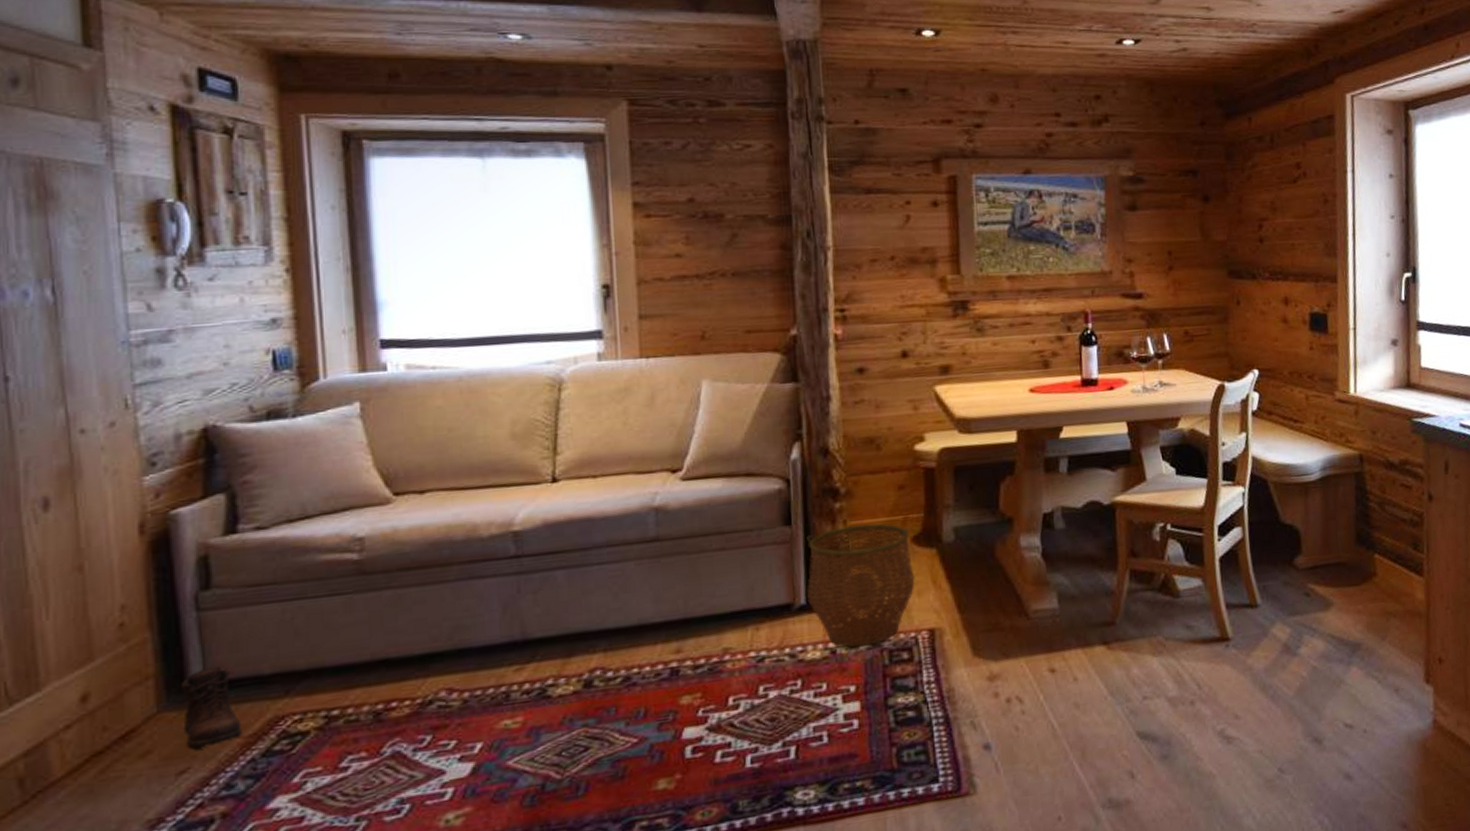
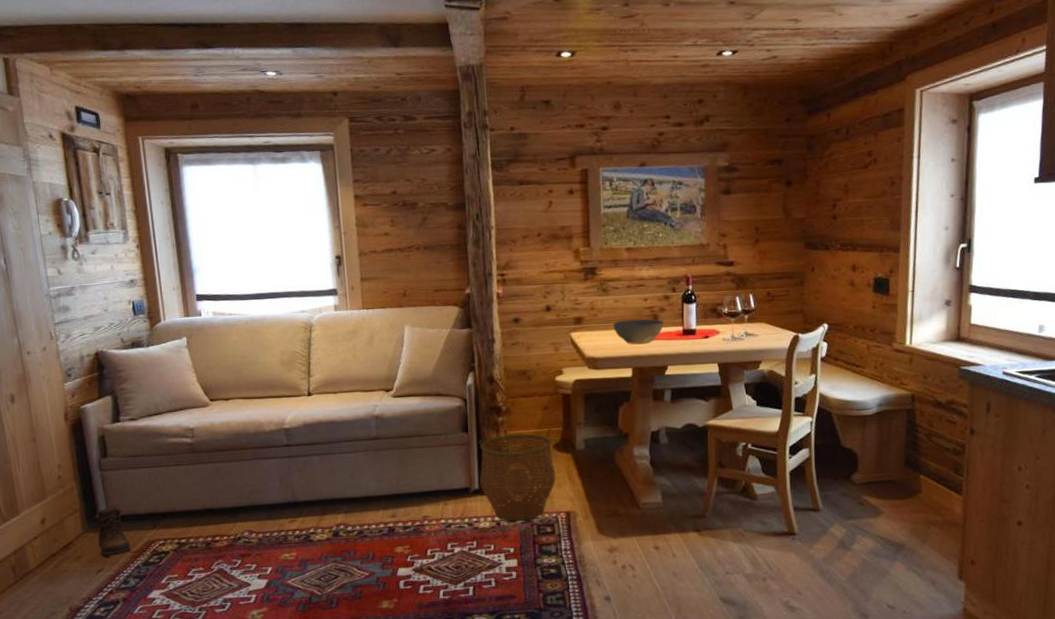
bowl: none [990,366,1058,400] -> present [612,319,664,345]

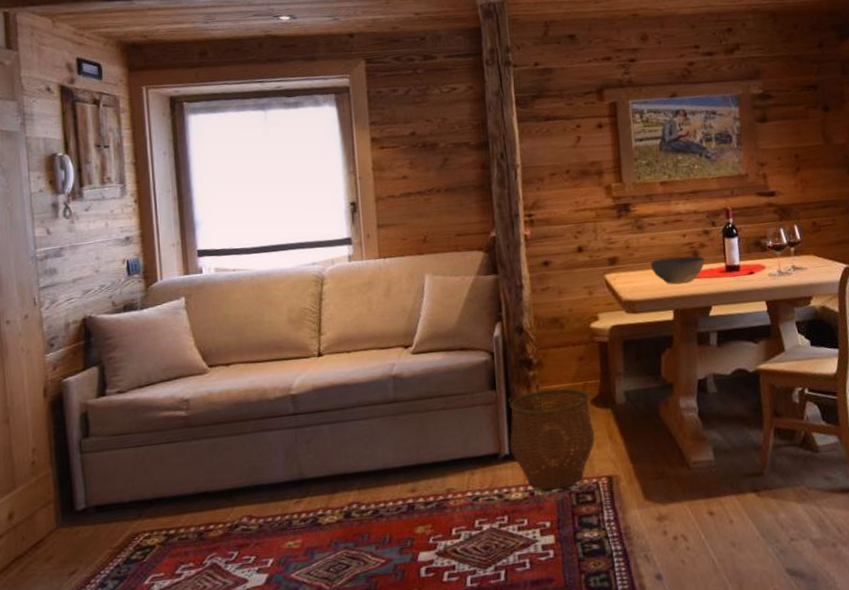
boot: present [95,506,131,558] -> none [71,494,111,557]

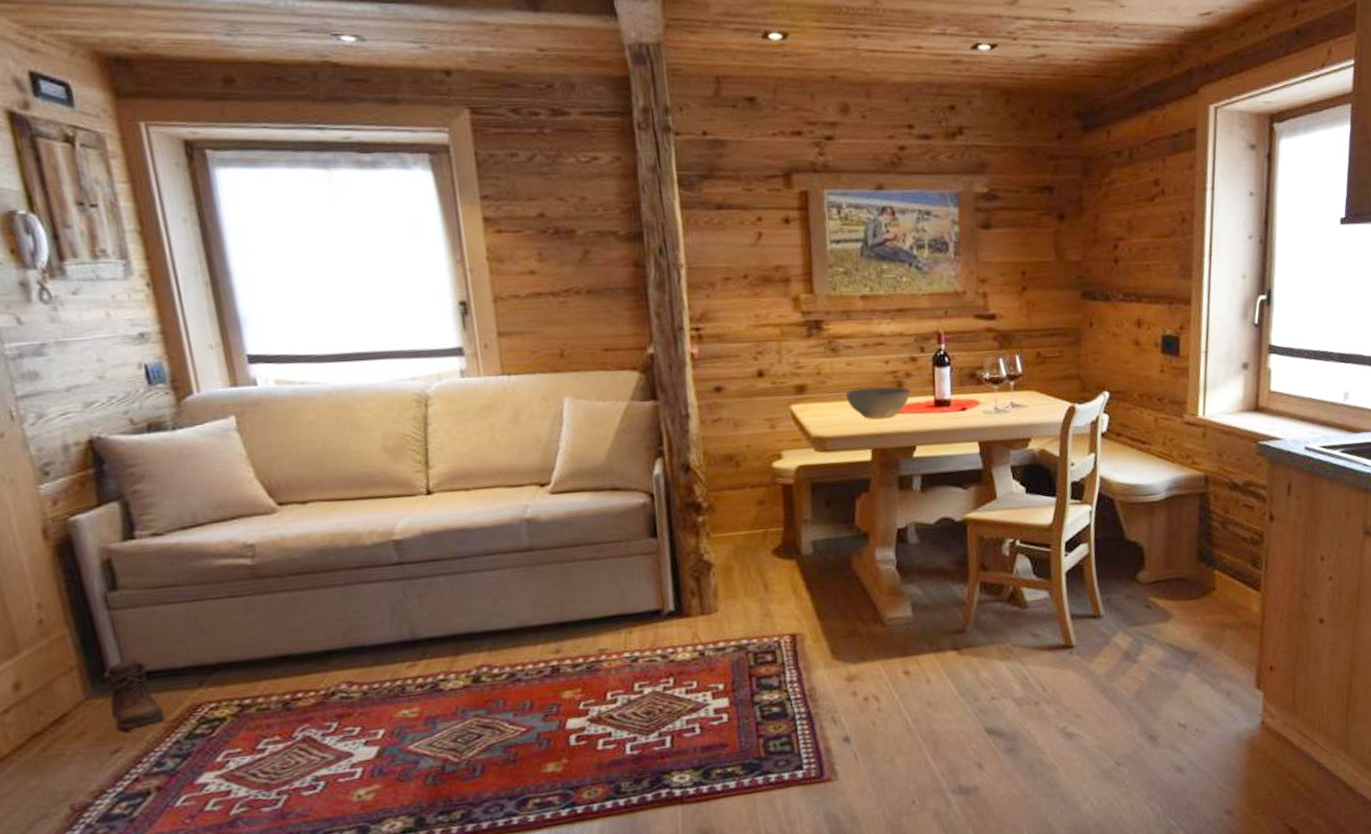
boot: none [71,494,111,557] -> present [103,659,165,732]
basket: present [508,388,595,490] -> none [672,536,777,650]

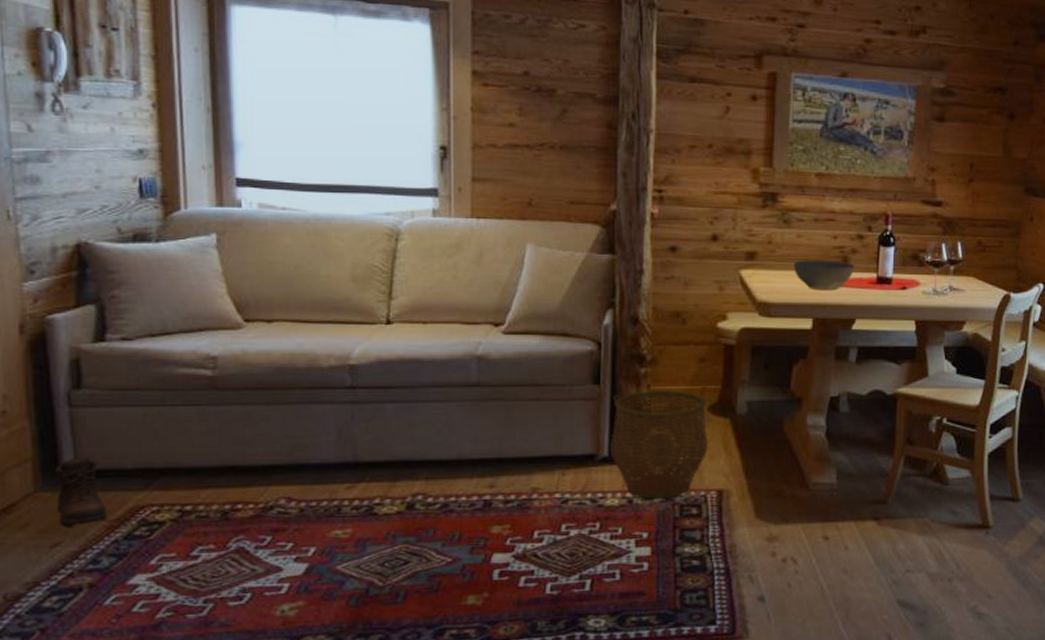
basket: none [672,536,777,650] -> present [610,390,708,499]

